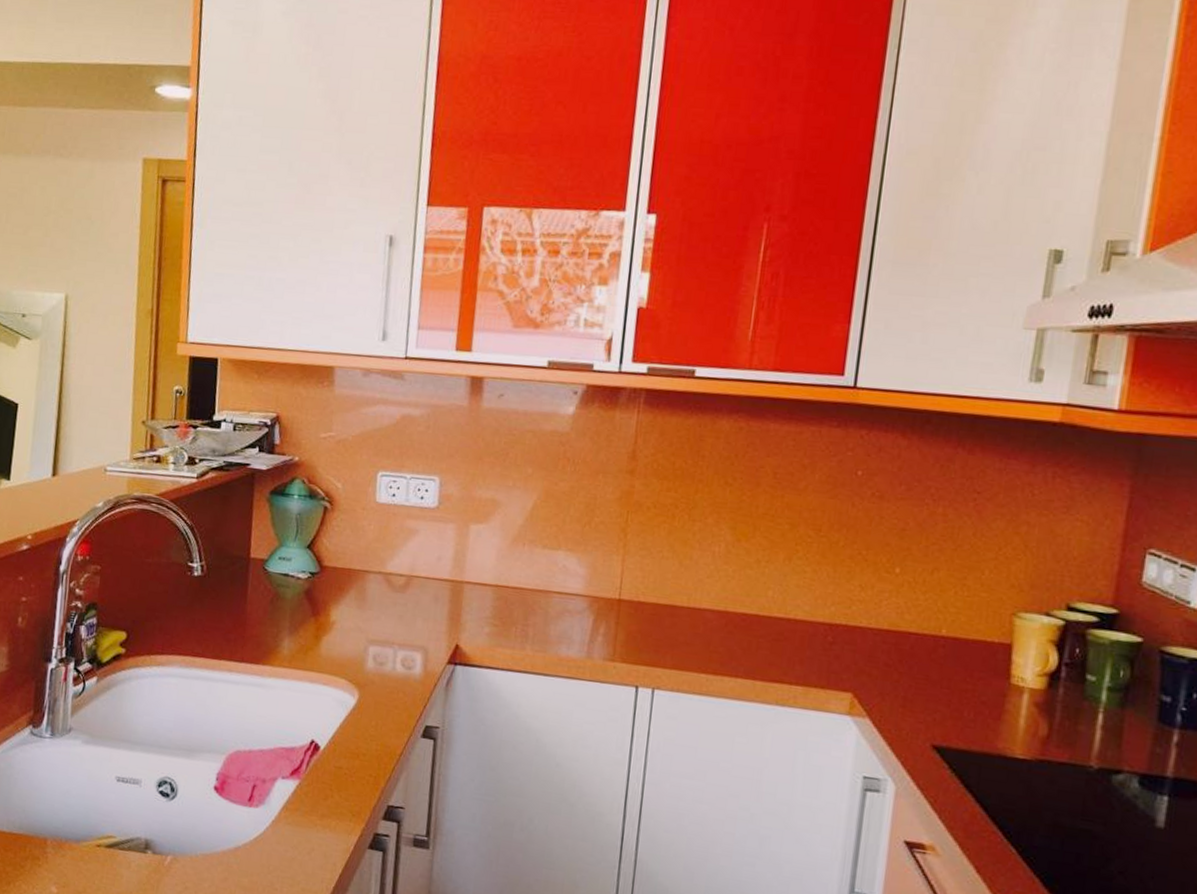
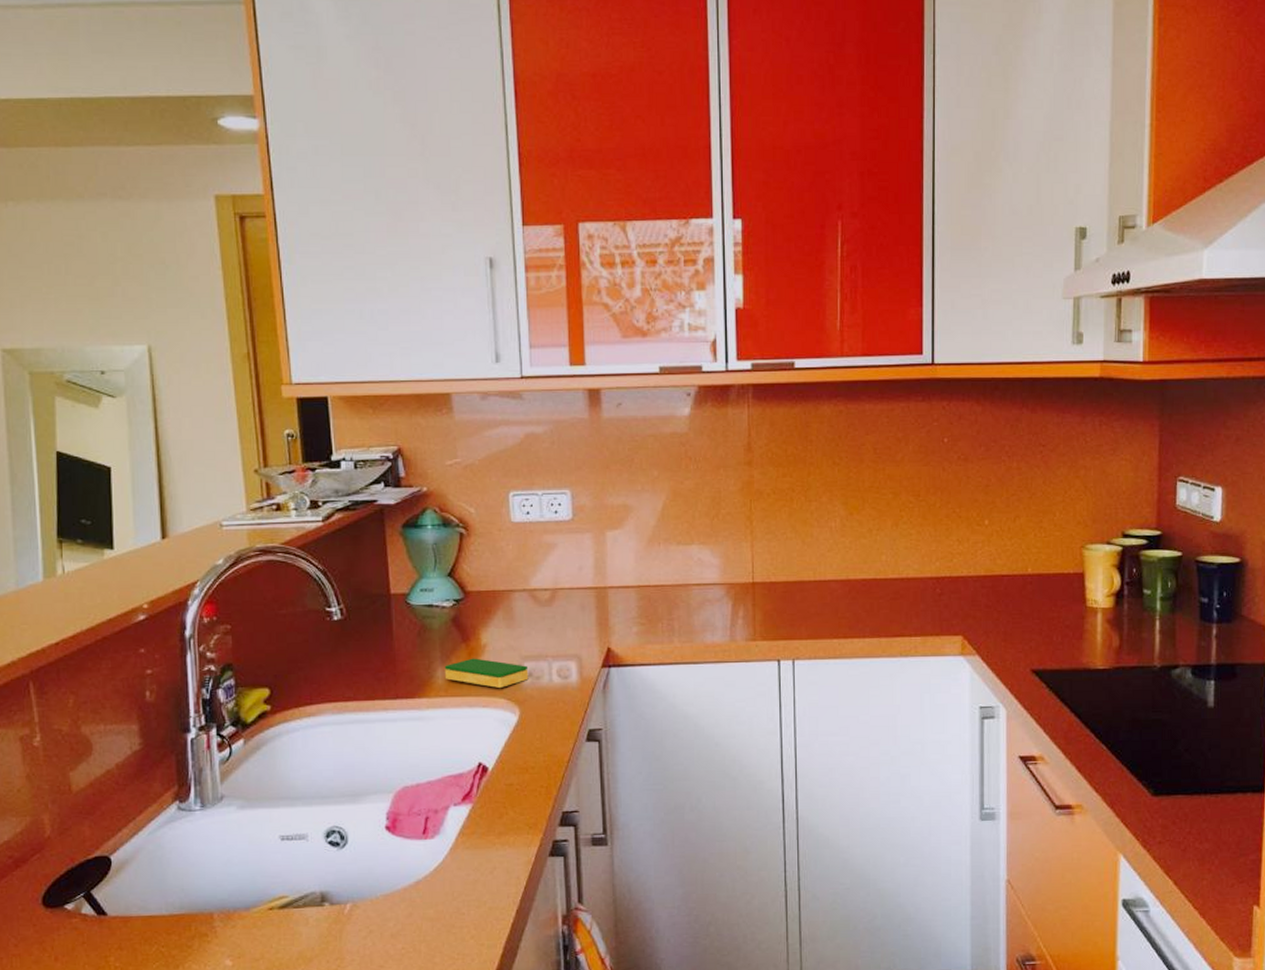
dish sponge: none [290,633,373,668] -> present [444,658,529,688]

